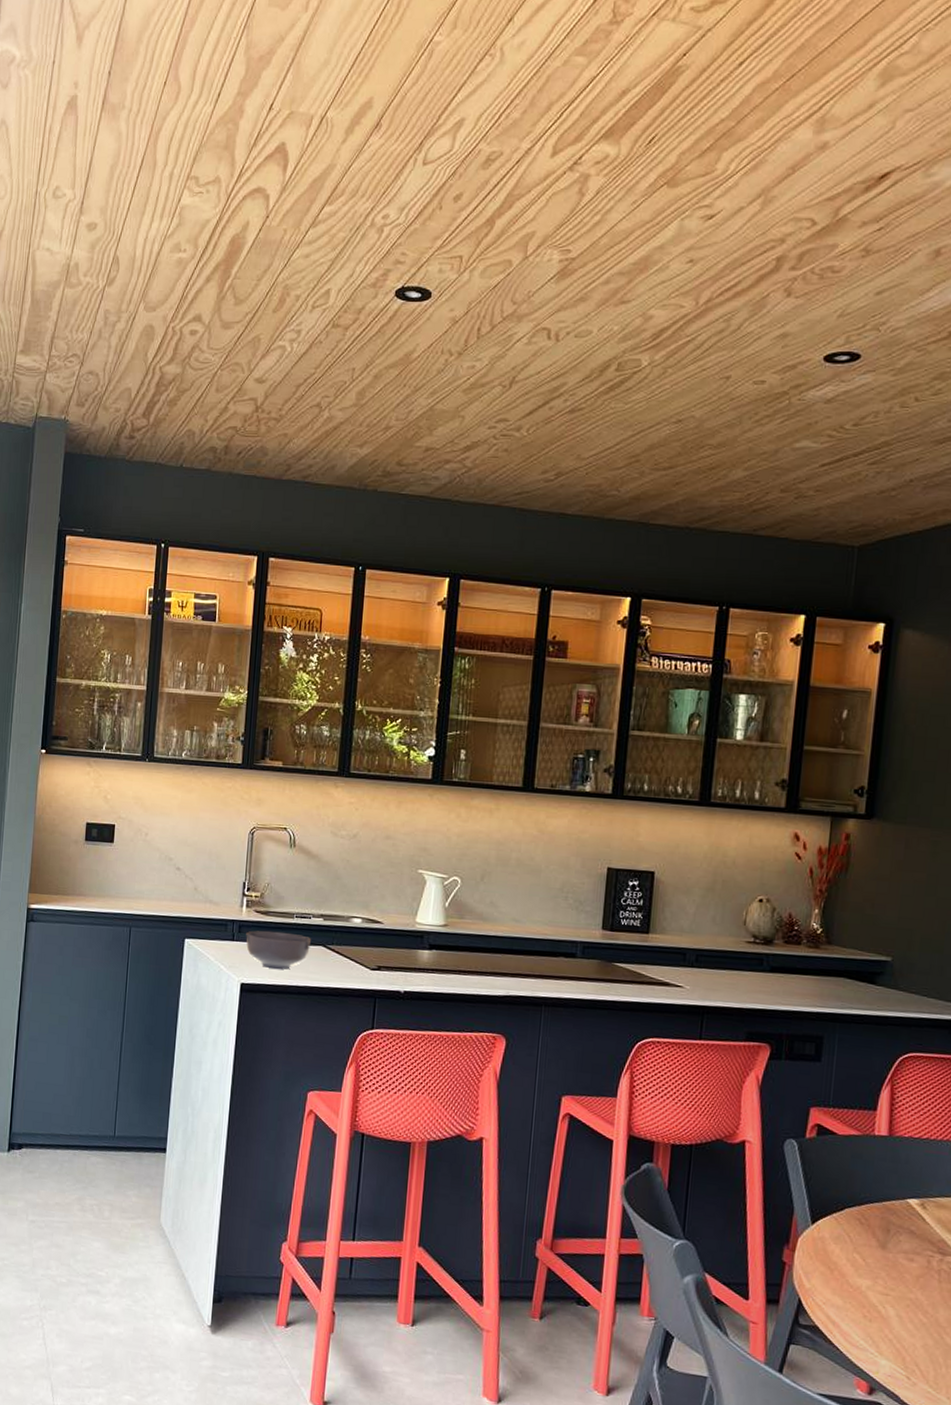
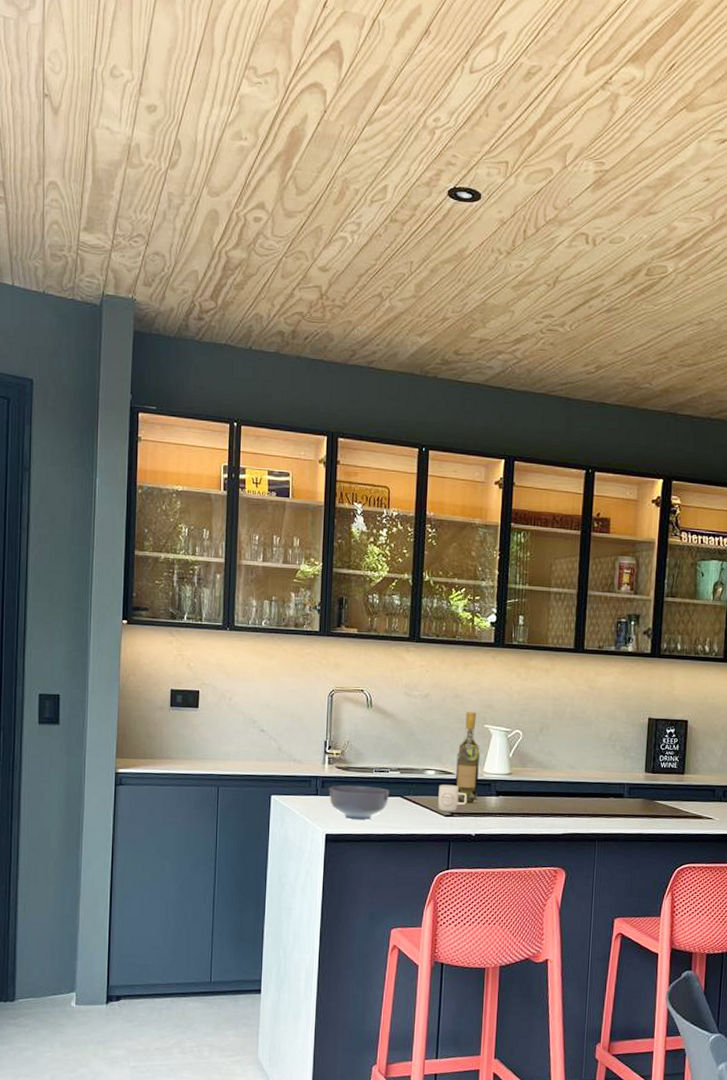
mug: none [363,934,397,966] -> present [437,784,468,812]
bottle: none [382,855,413,958] -> present [454,712,481,804]

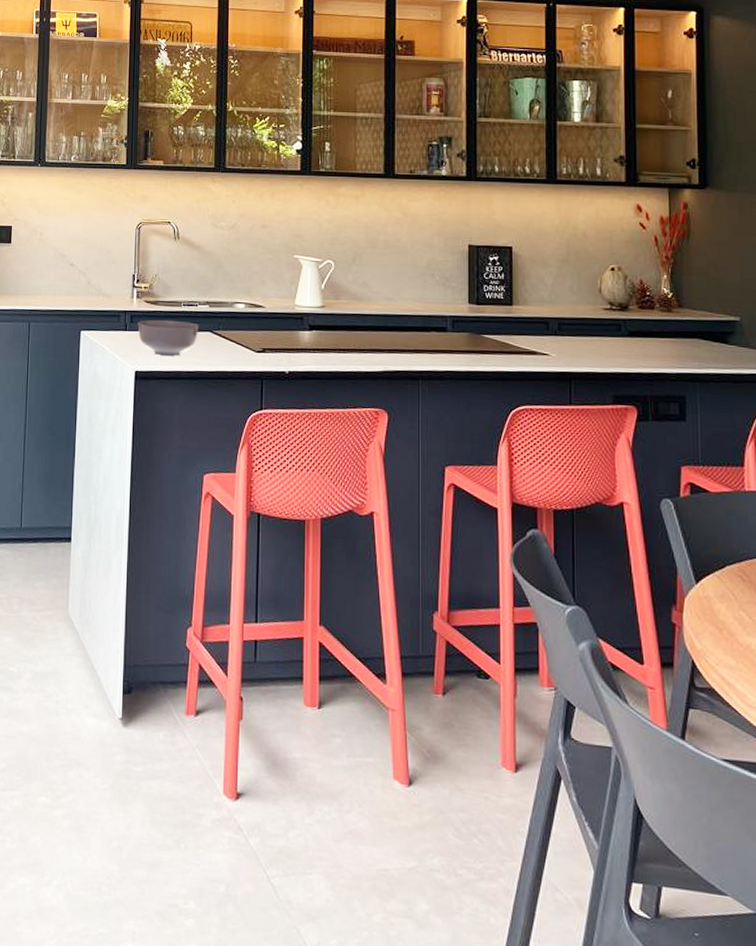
mug: present [437,784,468,812] -> none [248,318,280,348]
bottle: present [454,712,481,804] -> none [265,242,291,339]

